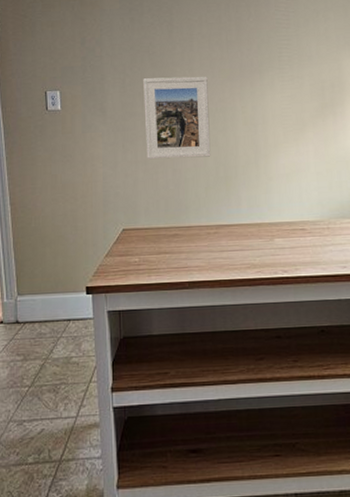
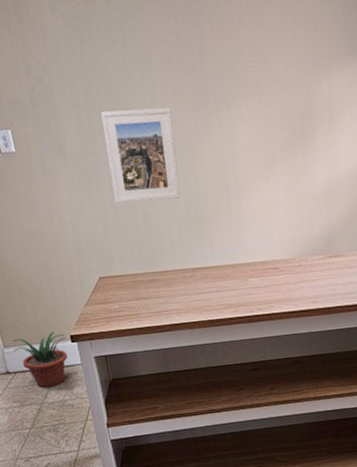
potted plant: none [27,281,82,342] -> present [13,330,68,389]

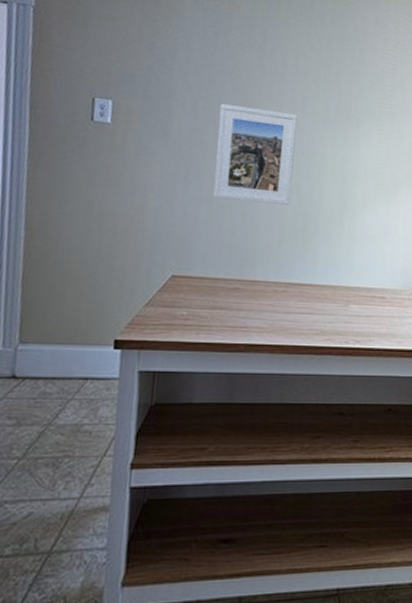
potted plant: present [13,330,68,389] -> none [31,331,109,405]

